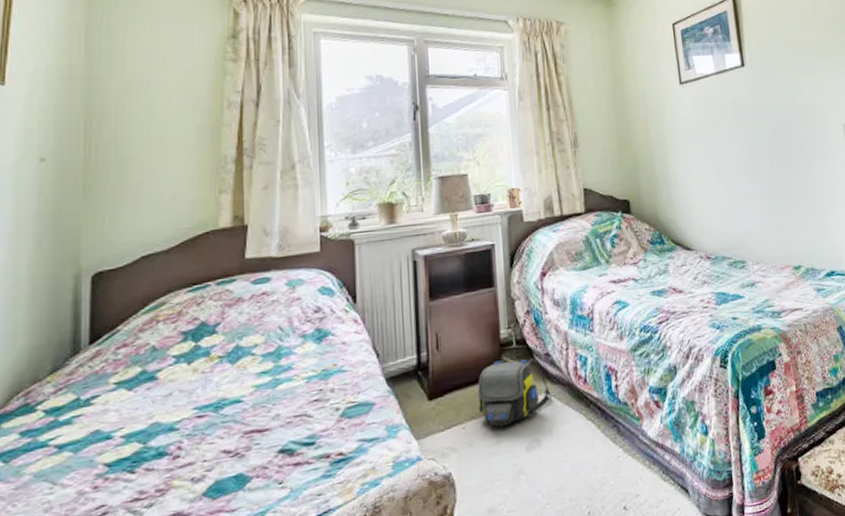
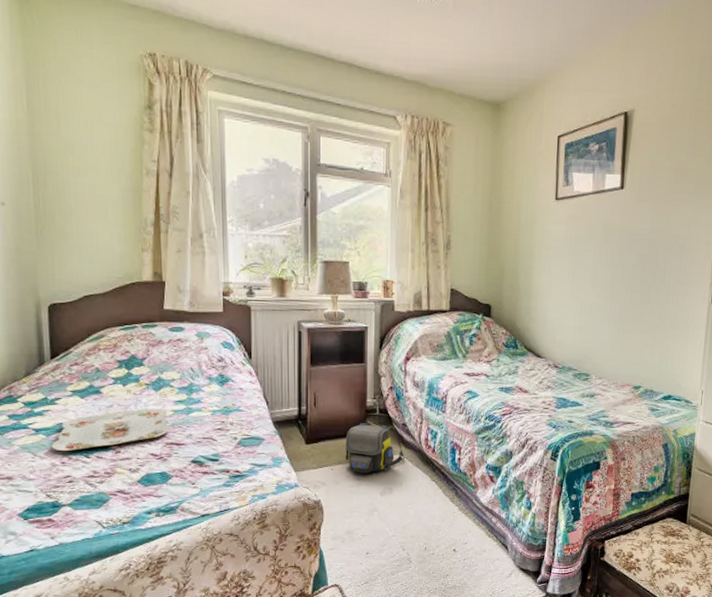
serving tray: none [80,386,250,472] -> present [51,408,170,452]

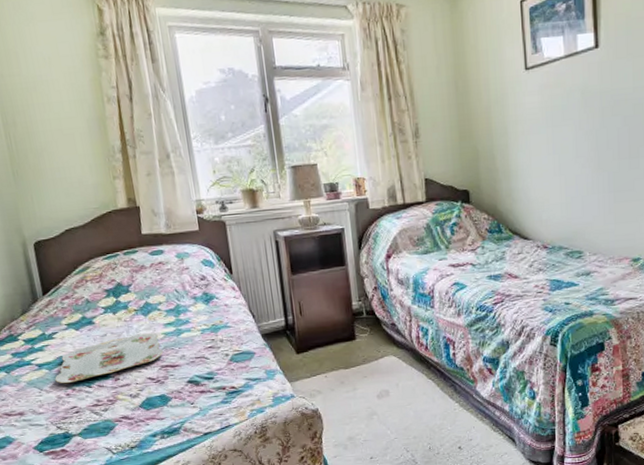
shoulder bag: present [344,423,404,474] -> none [335,326,398,378]

